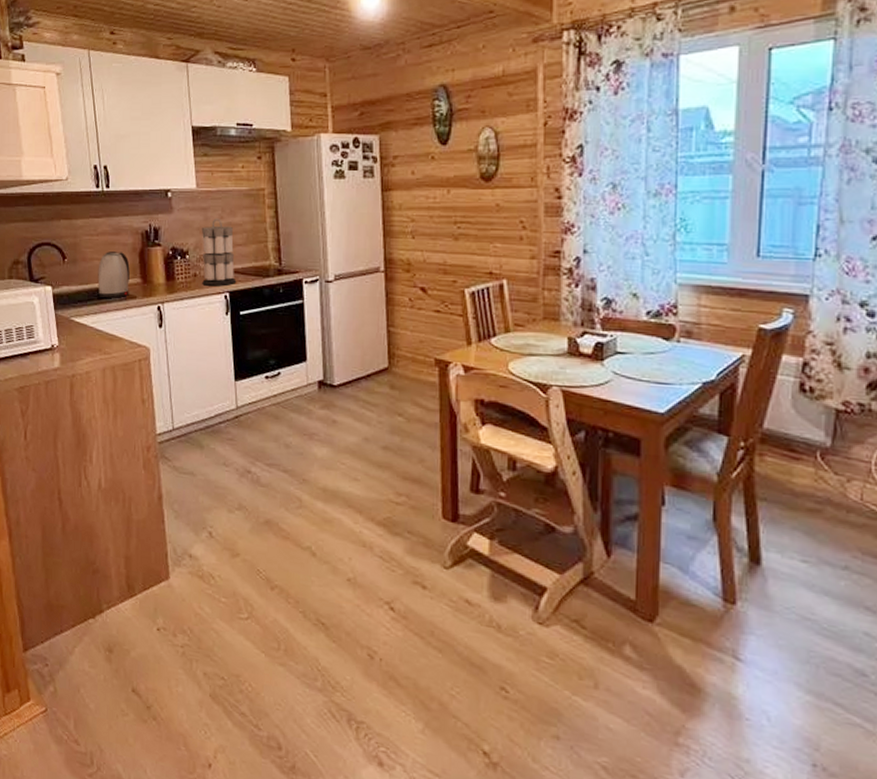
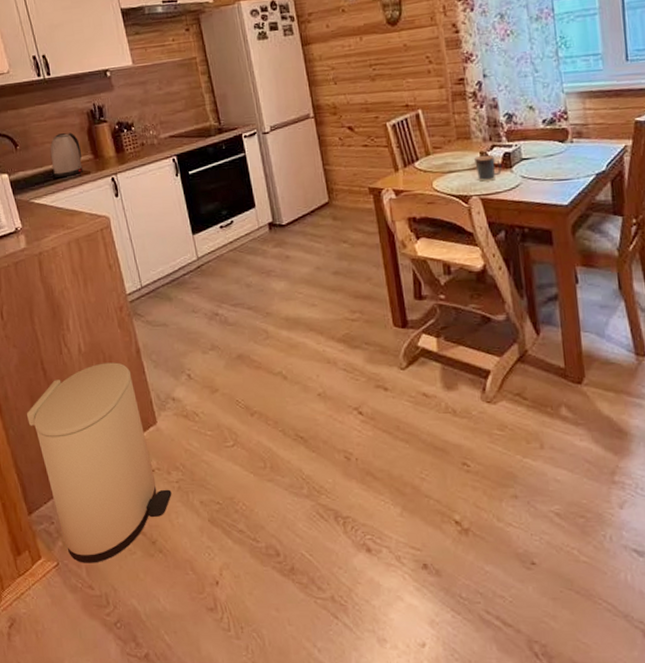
pedal bin: none [35,503,175,717] -> present [26,362,172,563]
spice rack: present [201,218,237,287] -> none [142,90,182,153]
mug: none [560,341,591,372] -> present [474,154,502,182]

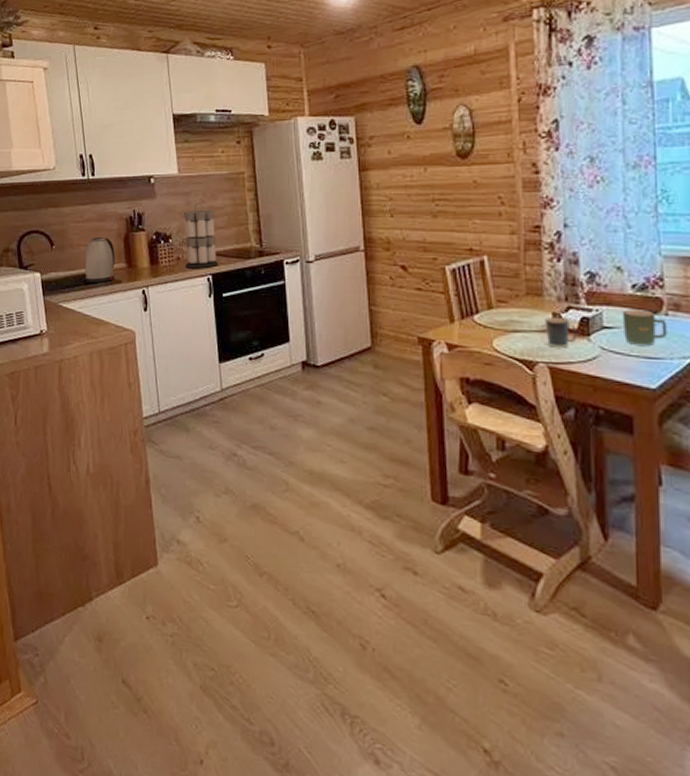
pedal bin: present [26,362,172,563] -> none [26,488,164,710]
spice rack: none [142,90,182,153] -> present [183,202,219,269]
mug: none [536,140,574,171] -> present [622,309,667,346]

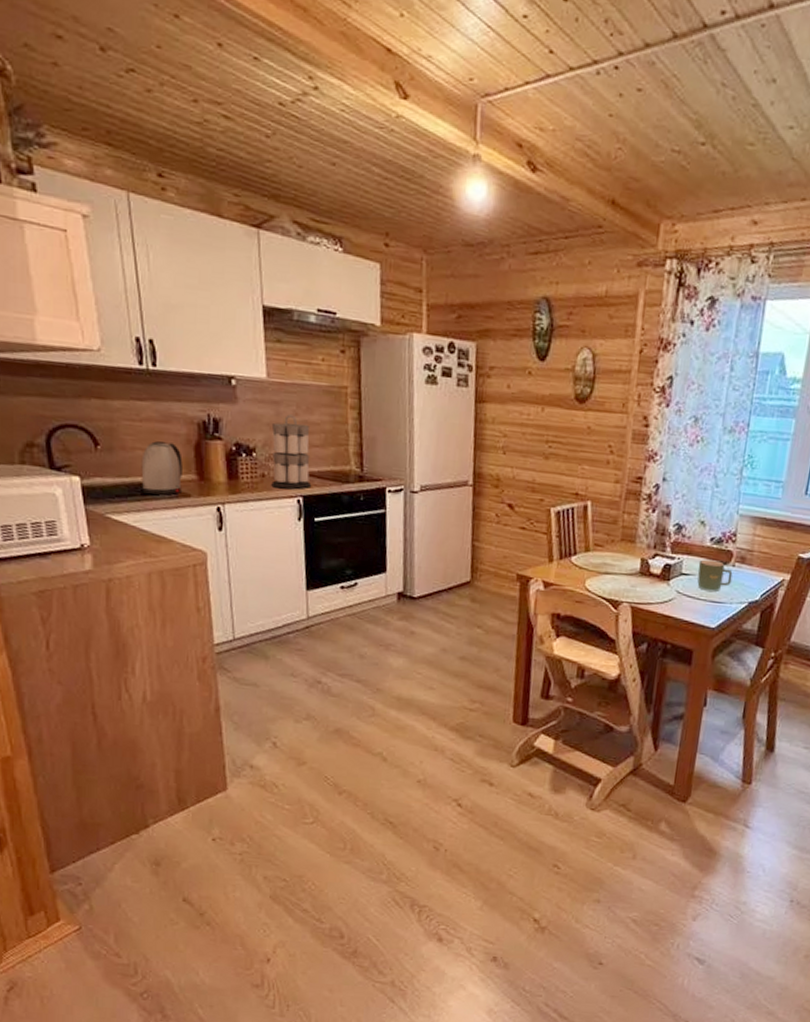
mug: present [545,316,577,348] -> none [633,561,660,591]

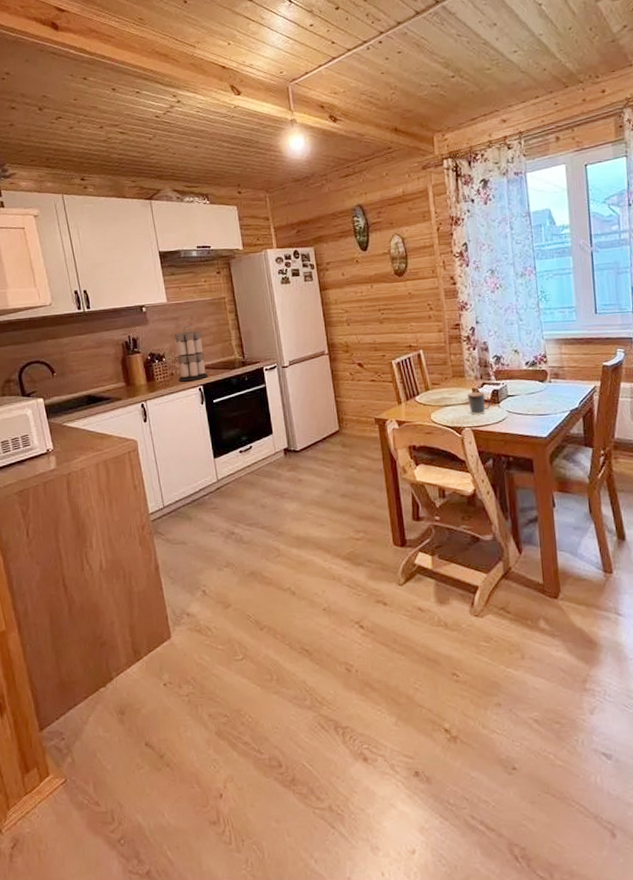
kettle: present [141,441,183,495] -> none [85,362,115,403]
mug: none [633,561,660,591] -> present [467,391,491,415]
mug: present [697,559,733,592] -> none [520,380,552,407]

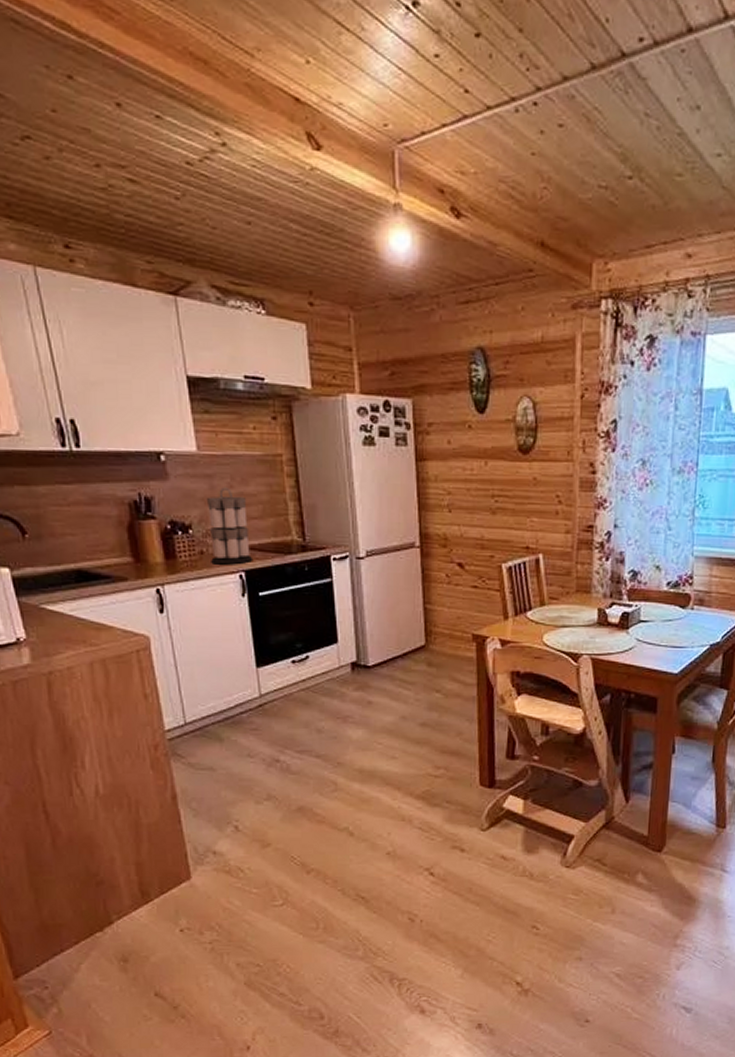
mug: present [467,391,491,415] -> none [591,612,618,641]

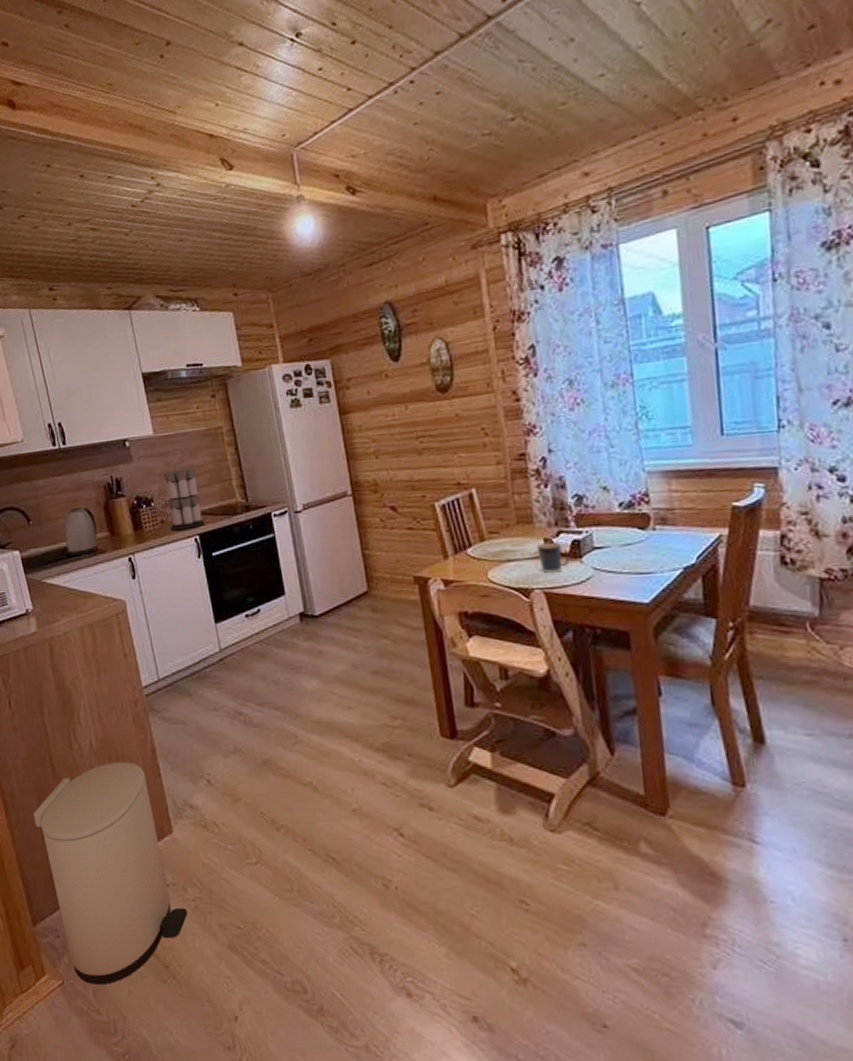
pedal bin: none [18,808,203,1031] -> present [33,762,188,985]
kettle: none [72,525,118,581] -> present [64,507,98,556]
mug: none [591,612,618,641] -> present [537,542,570,573]

